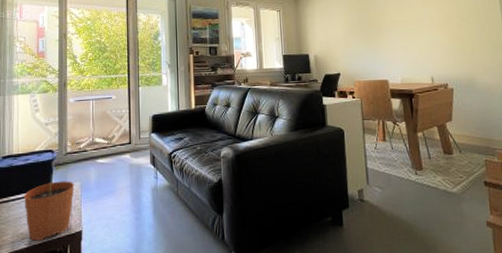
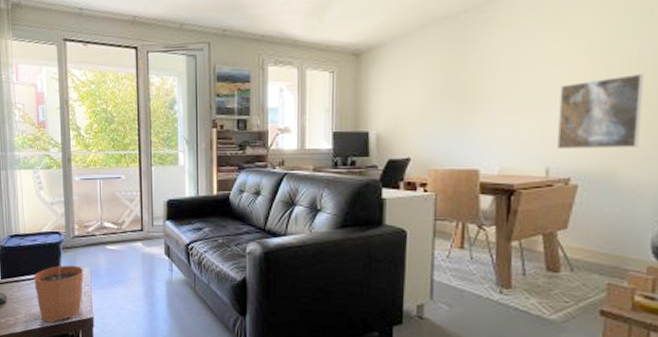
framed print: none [431,12,485,63] -> present [557,74,644,149]

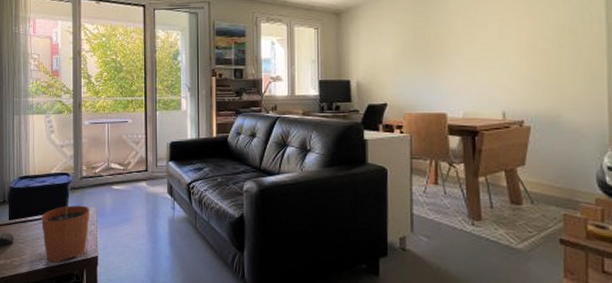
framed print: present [557,74,644,149] -> none [509,33,577,95]

